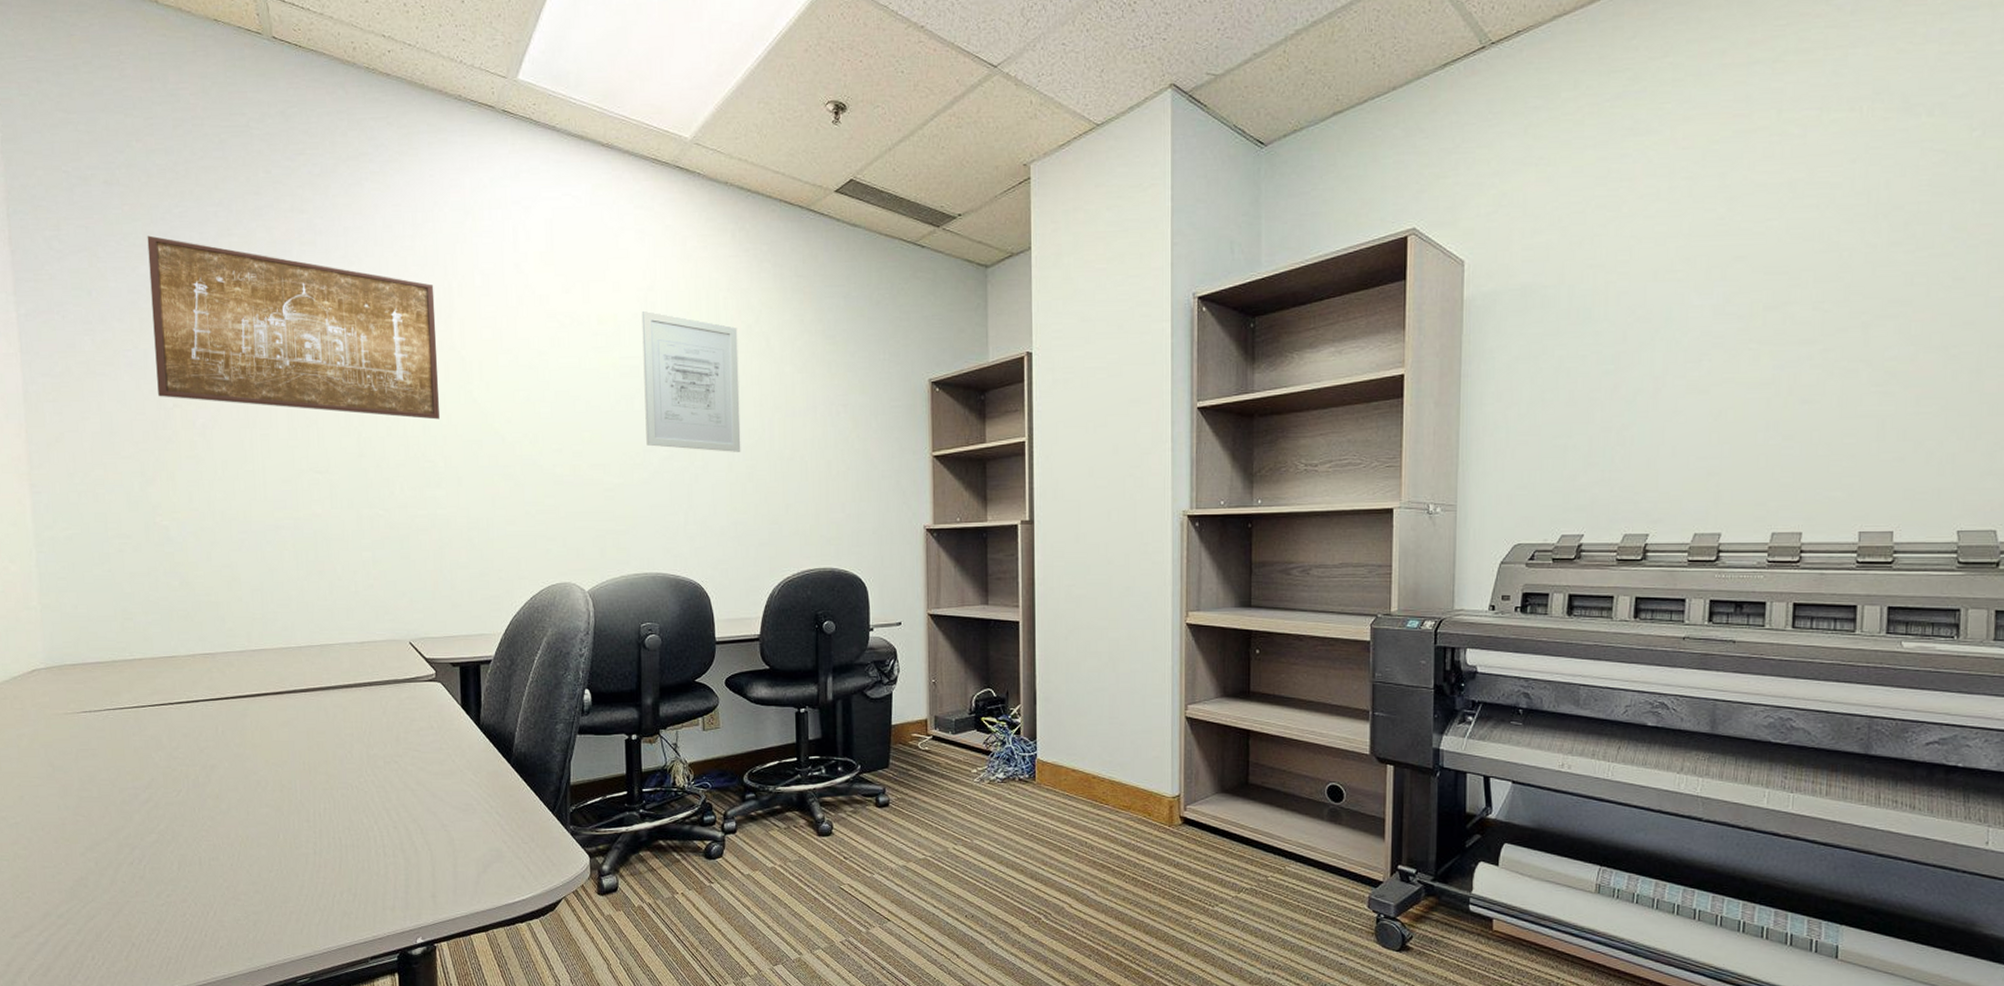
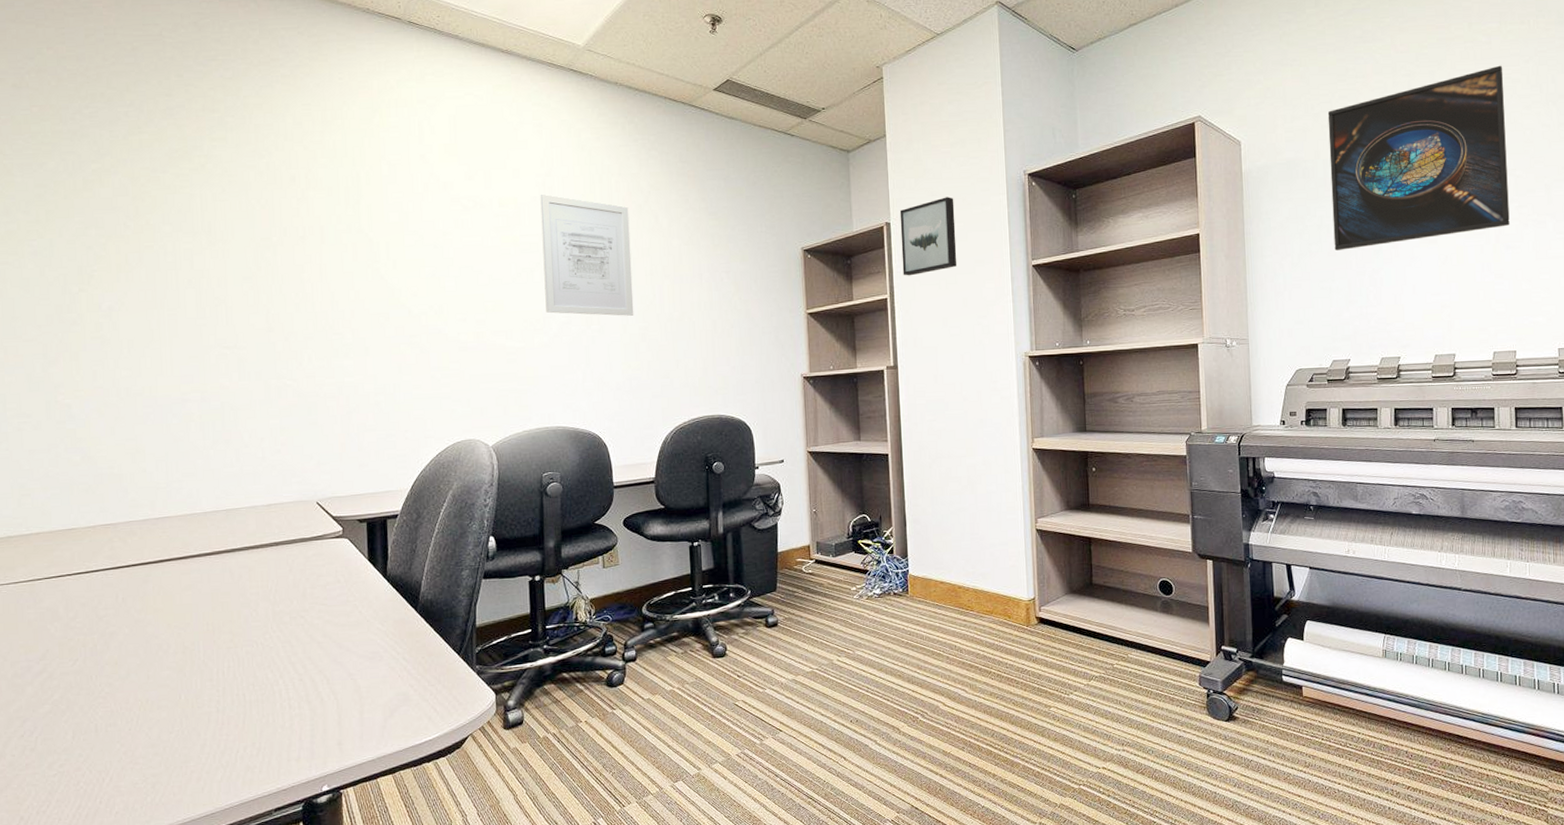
wall art: present [147,235,439,420] -> none [56,134,347,296]
wall art: none [1043,323,1108,416] -> present [899,197,957,276]
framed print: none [1574,166,1820,400] -> present [1327,65,1510,250]

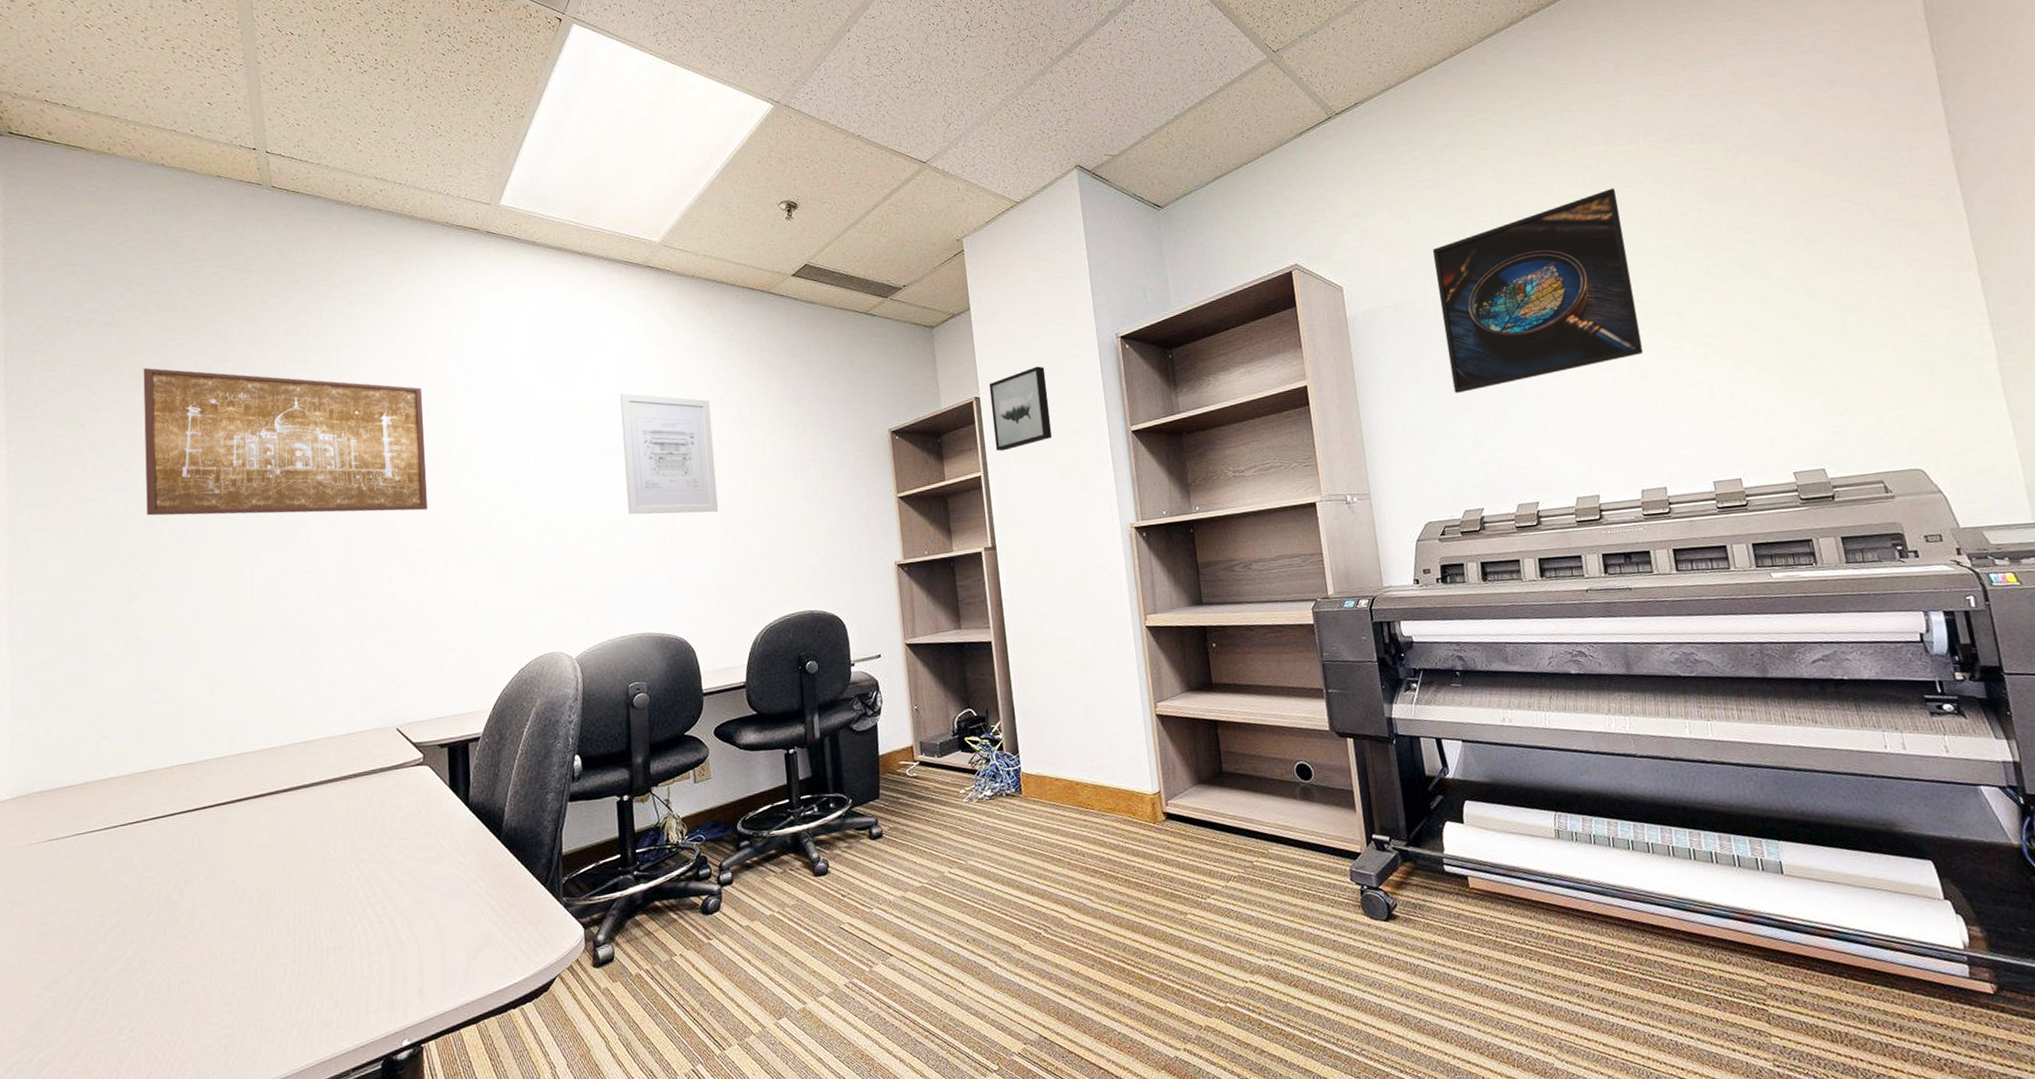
wall art: none [56,134,347,296] -> present [143,367,427,516]

